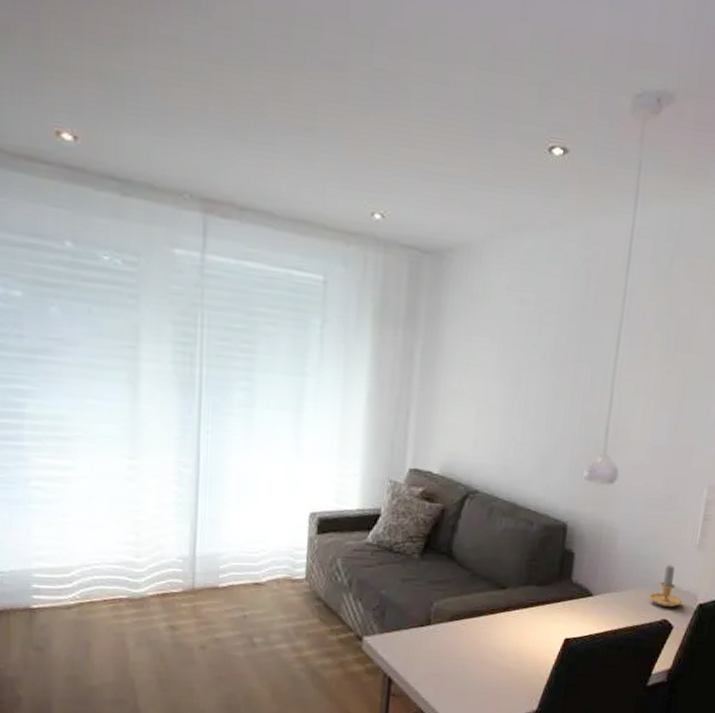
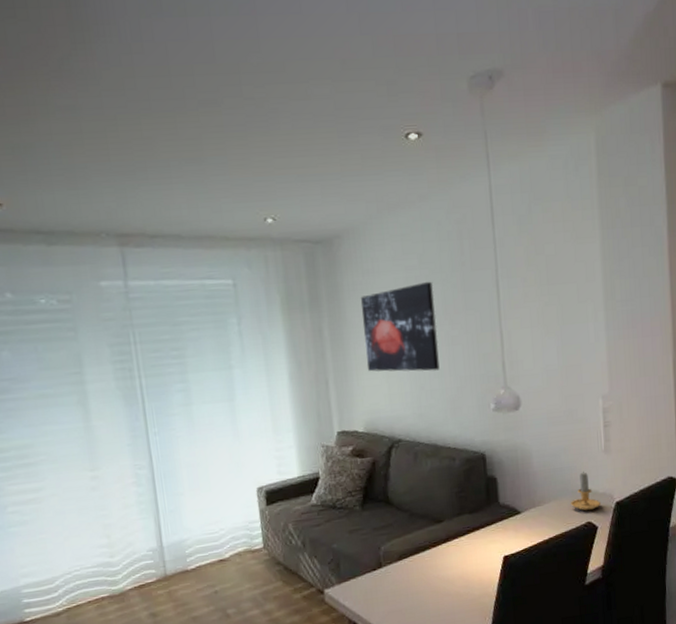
wall art: none [455,320,546,423] -> present [360,281,440,372]

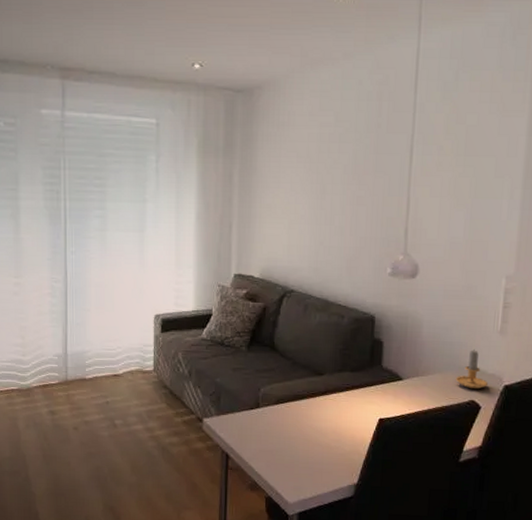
wall art: present [360,281,440,372] -> none [270,139,345,228]

